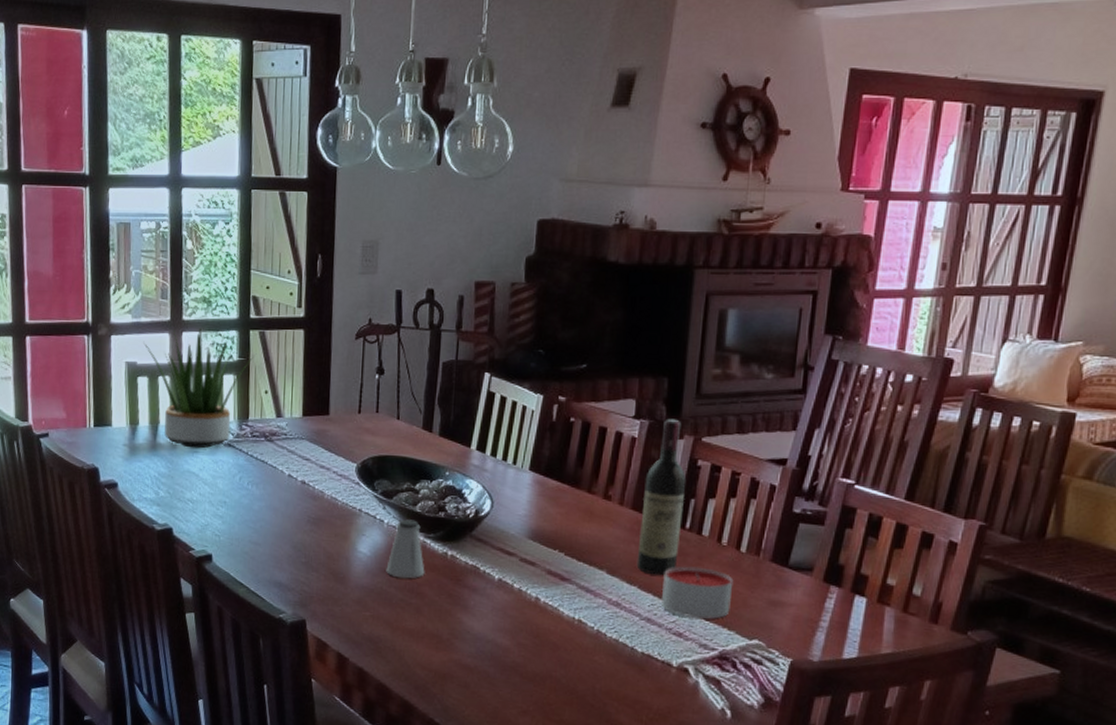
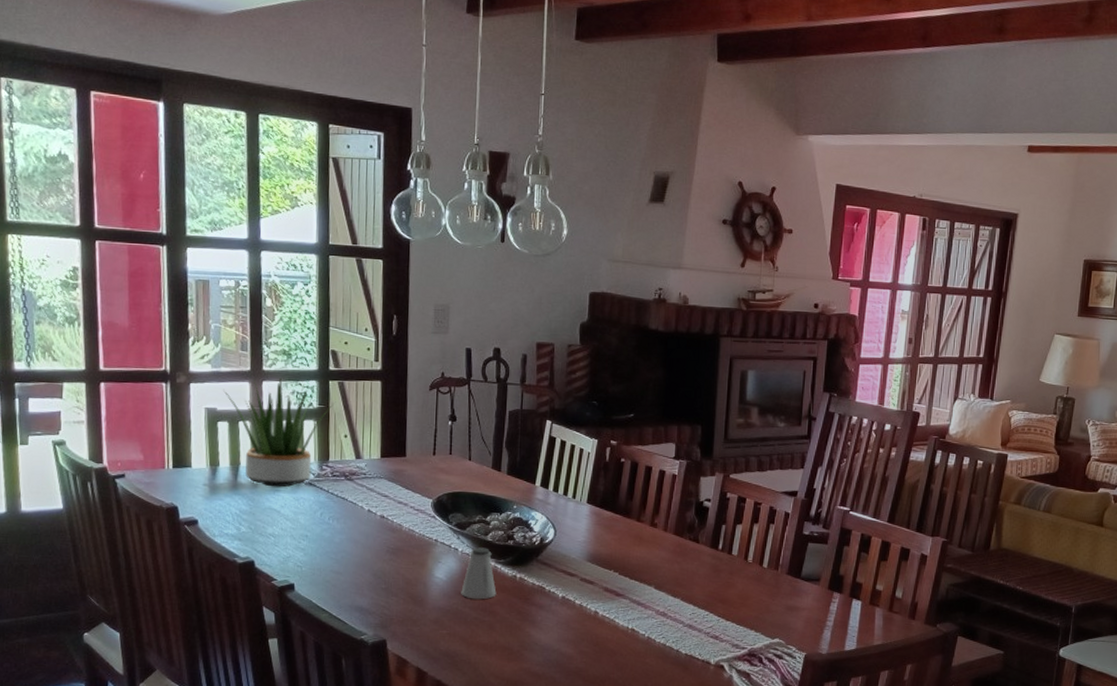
wine bottle: present [636,418,687,576] -> none [679,459,719,589]
candle: present [661,566,734,619] -> none [700,580,758,623]

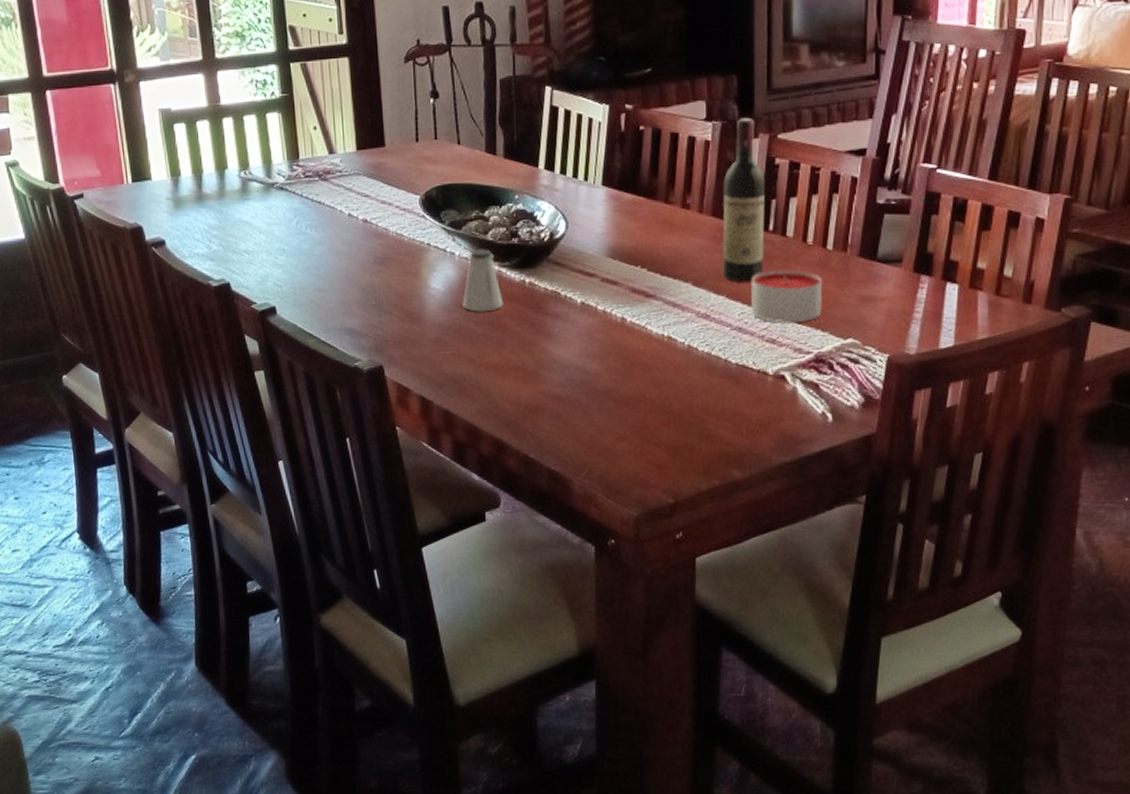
potted plant: present [224,378,336,488] -> none [177,65,300,196]
wine bottle: none [679,459,719,589] -> present [722,117,766,282]
candle: none [700,580,758,623] -> present [750,269,823,322]

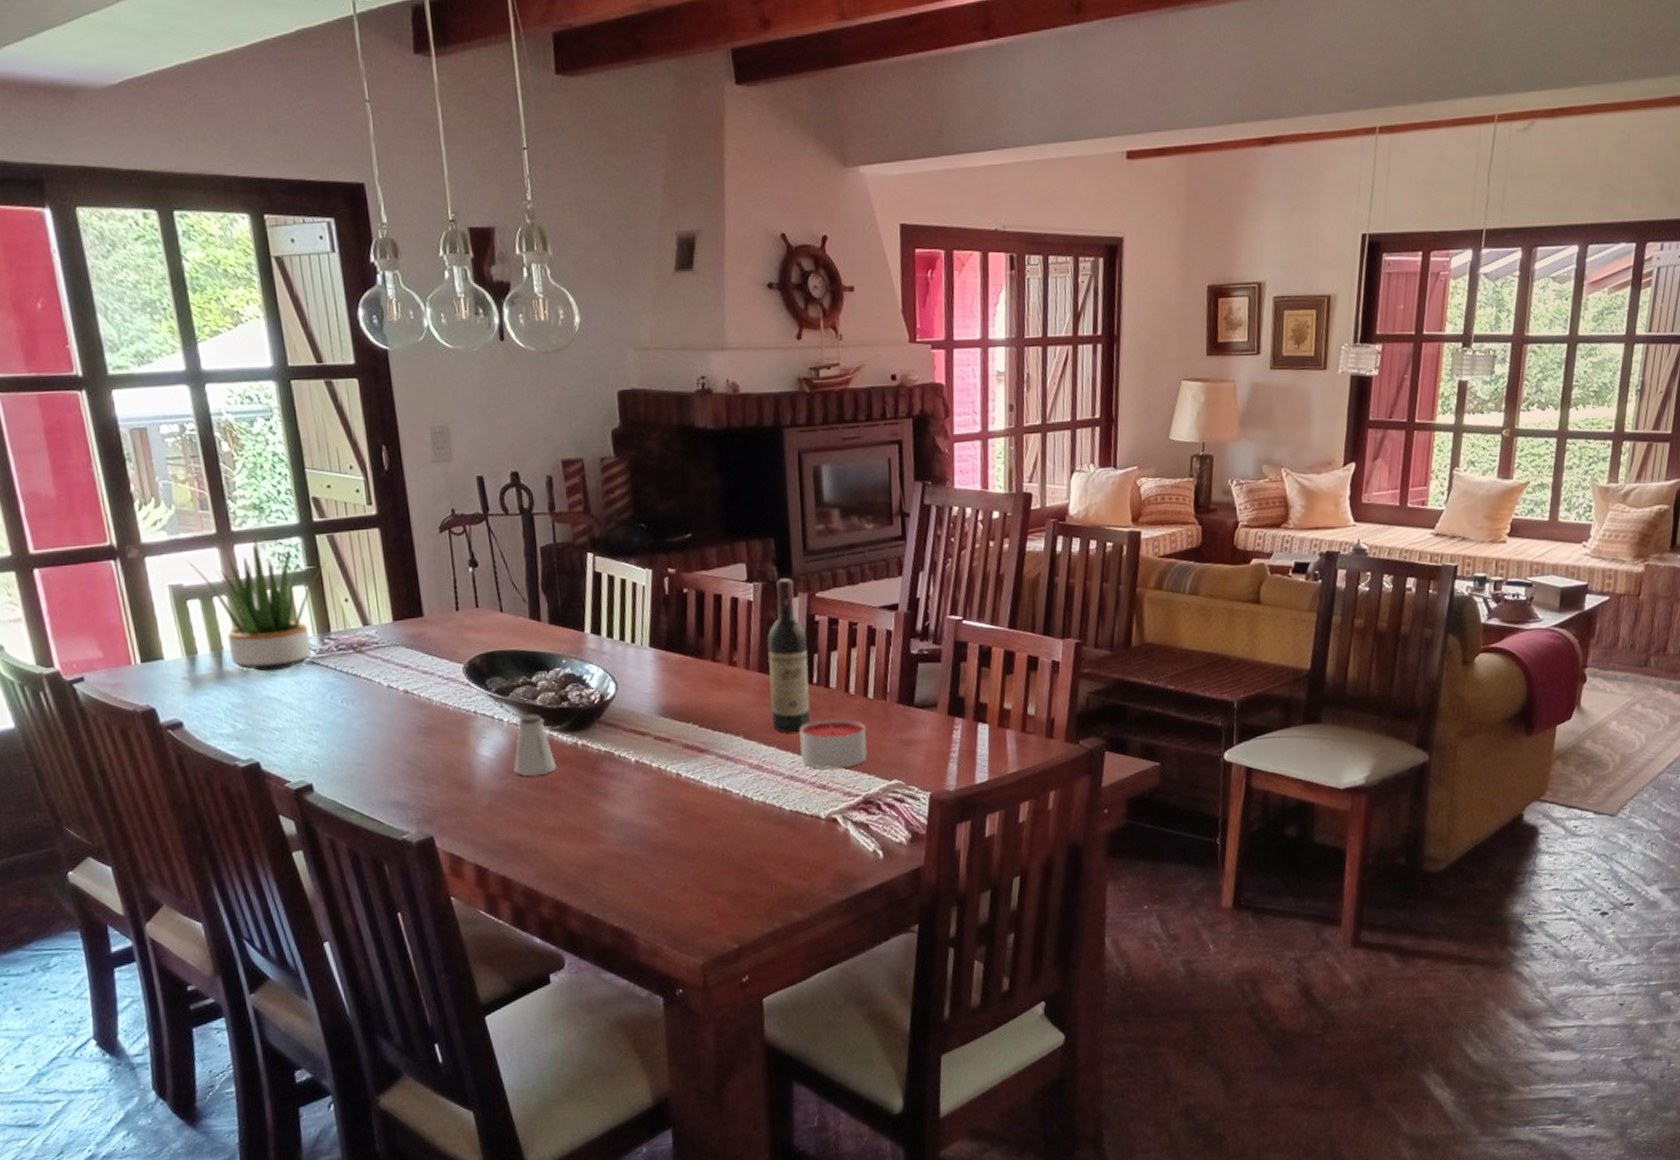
potted plant: none [177,65,300,196] -> present [189,538,328,672]

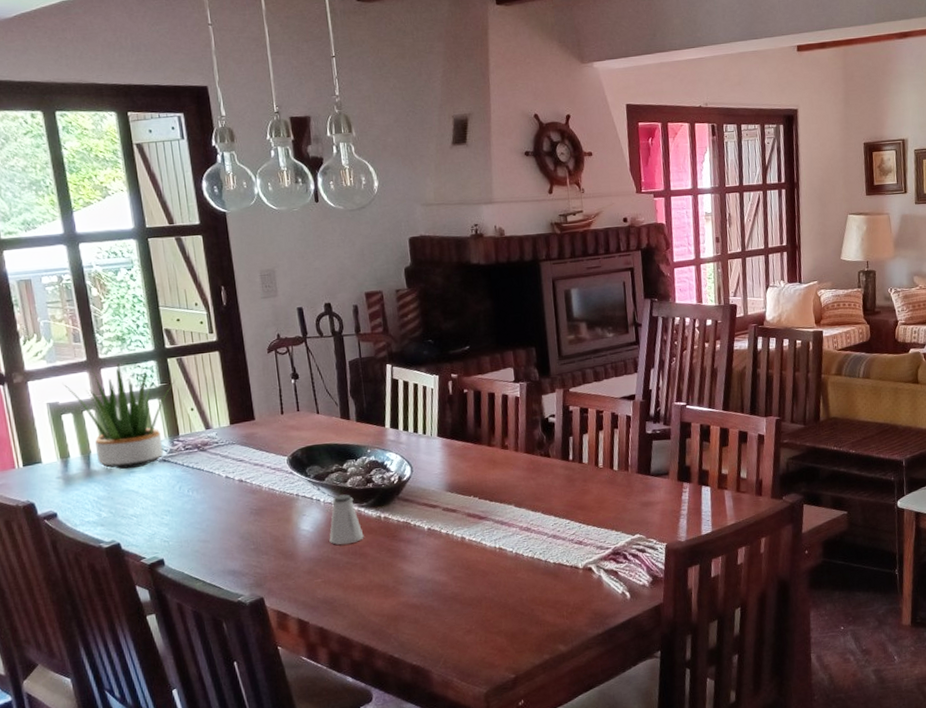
wine bottle: present [767,578,811,733] -> none [531,378,569,501]
candle: present [799,718,867,769] -> none [559,487,614,528]

